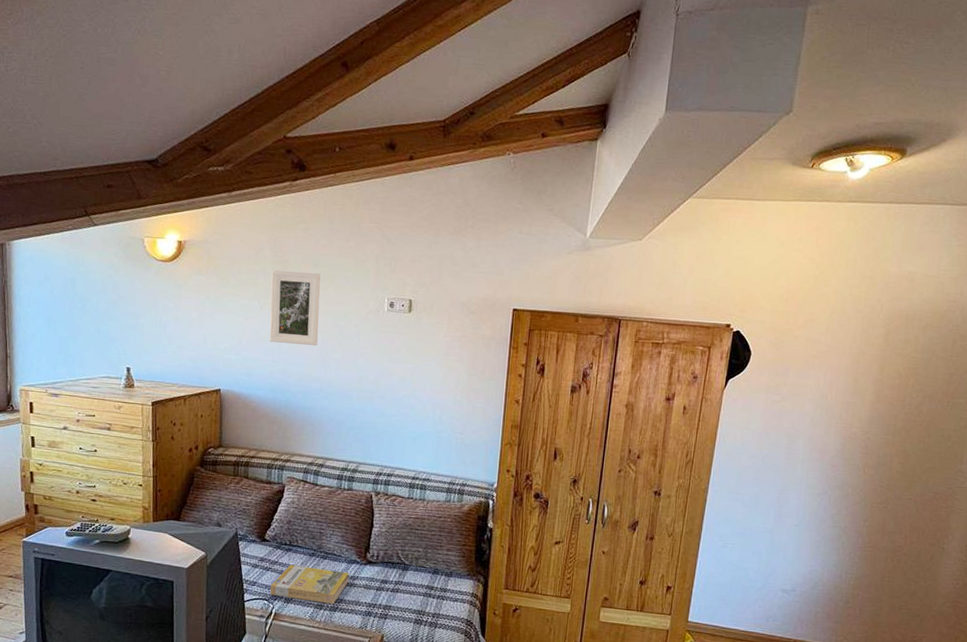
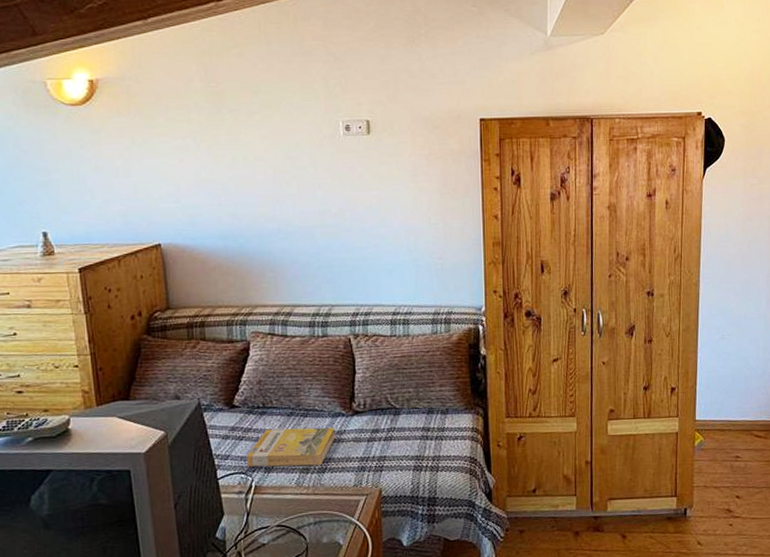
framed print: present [269,270,321,347] -> none [206,101,269,183]

